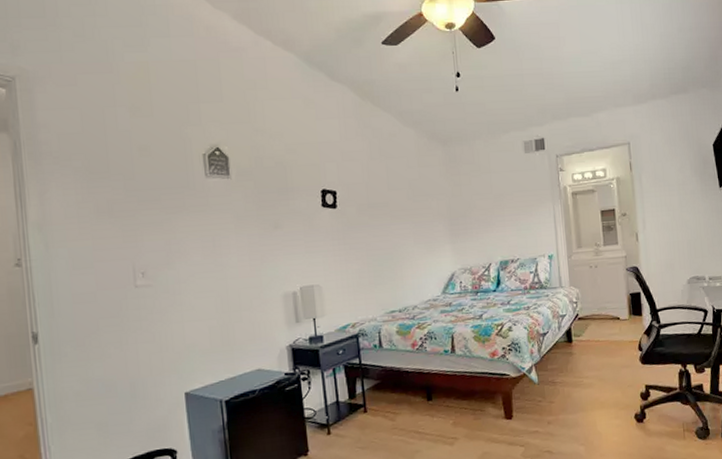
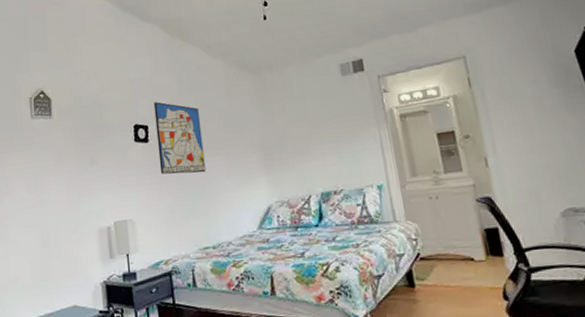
wall art: none [342,167,395,241] -> present [153,102,206,174]

